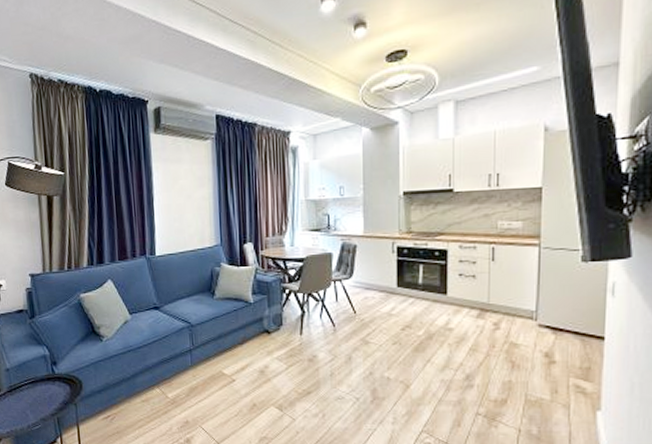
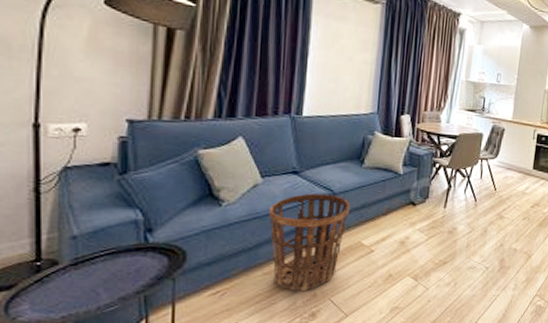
basket: none [140,326,208,418] -> present [269,193,351,291]

